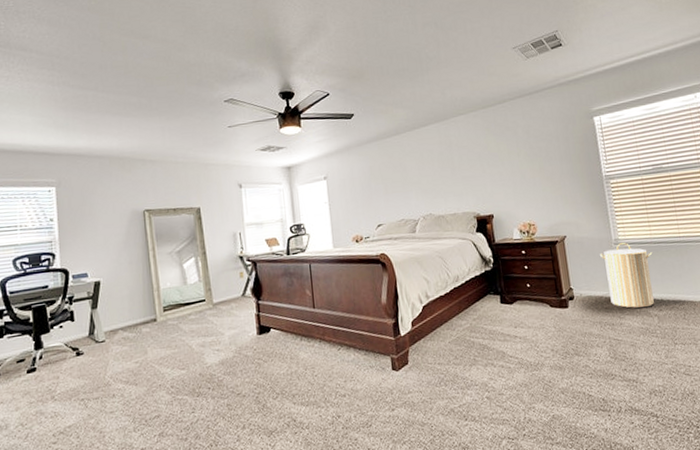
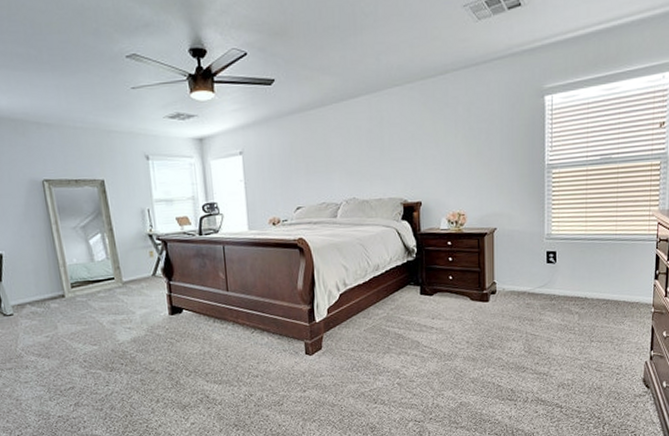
laundry hamper: present [599,243,654,308] -> none [528,238,585,305]

